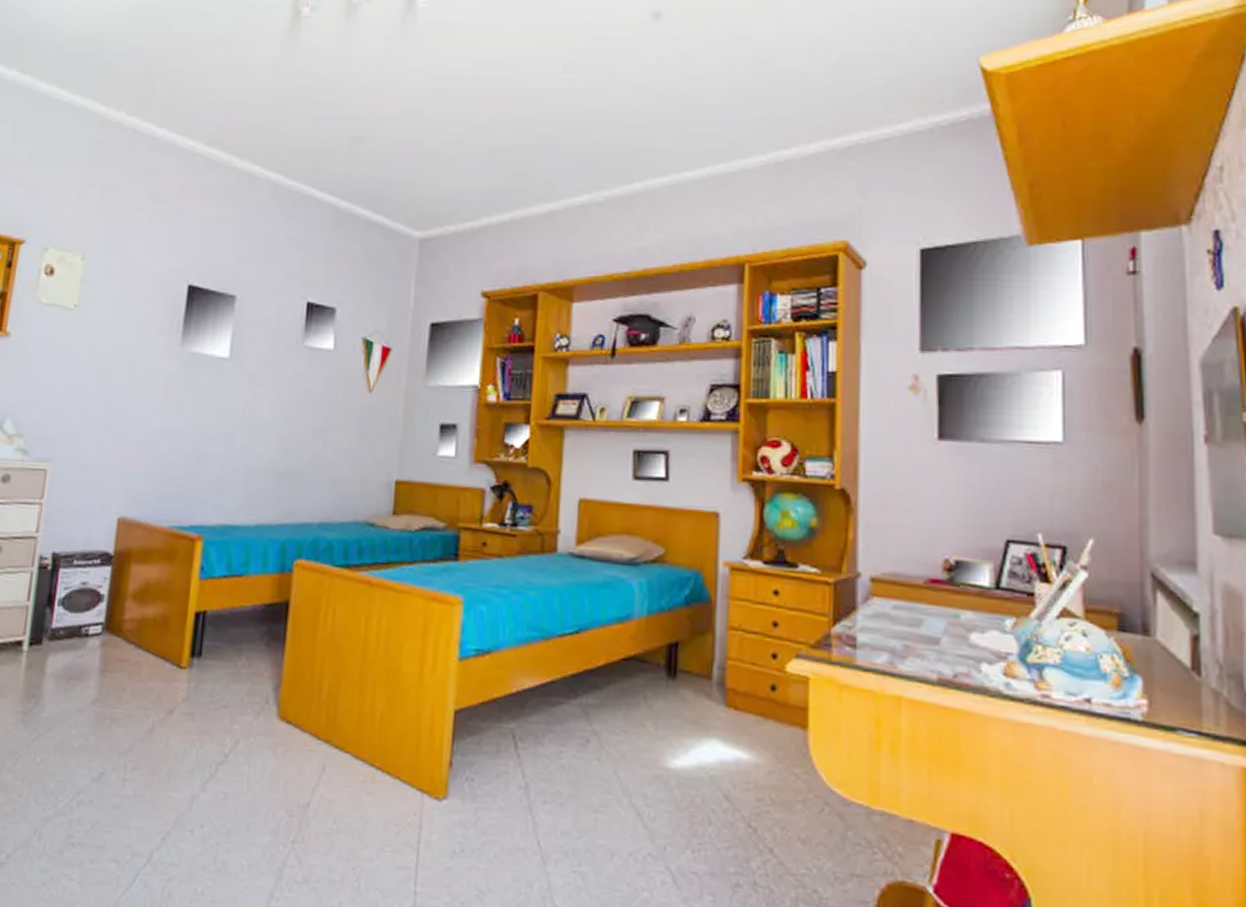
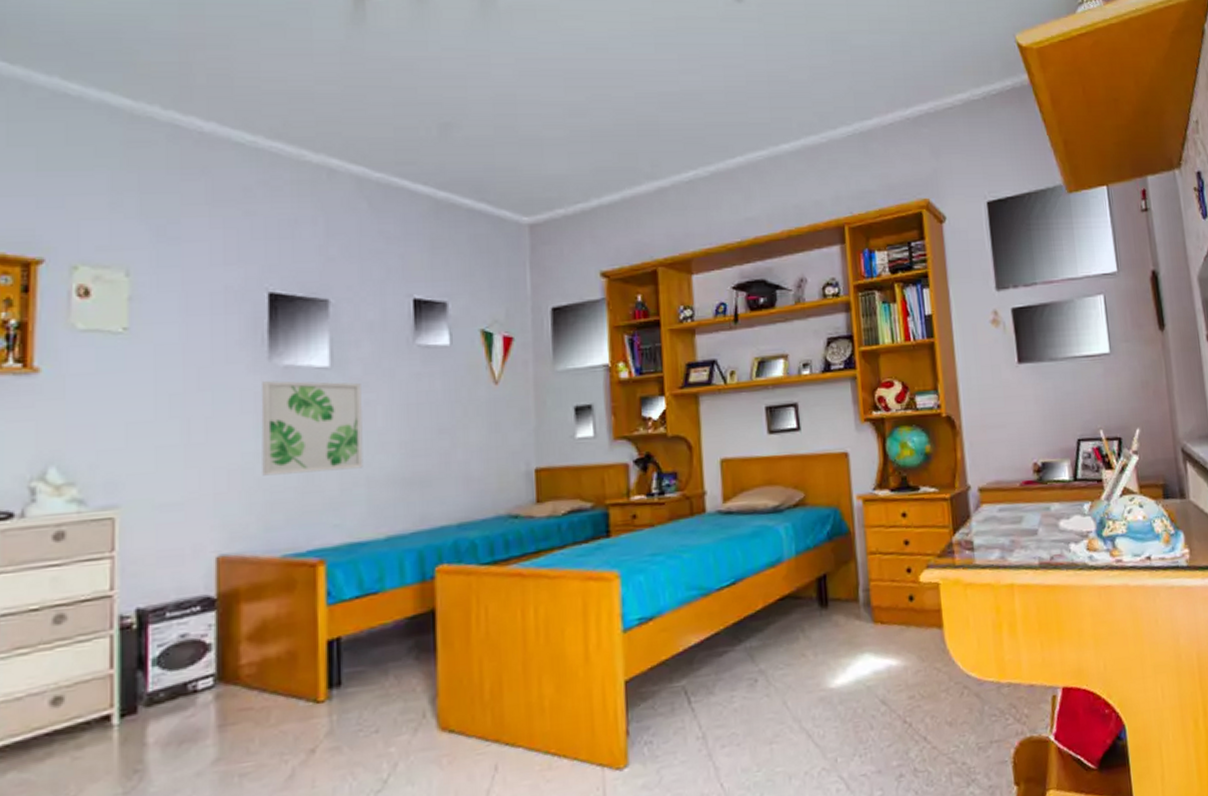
wall art: none [163,365,253,456] -> present [261,380,364,476]

